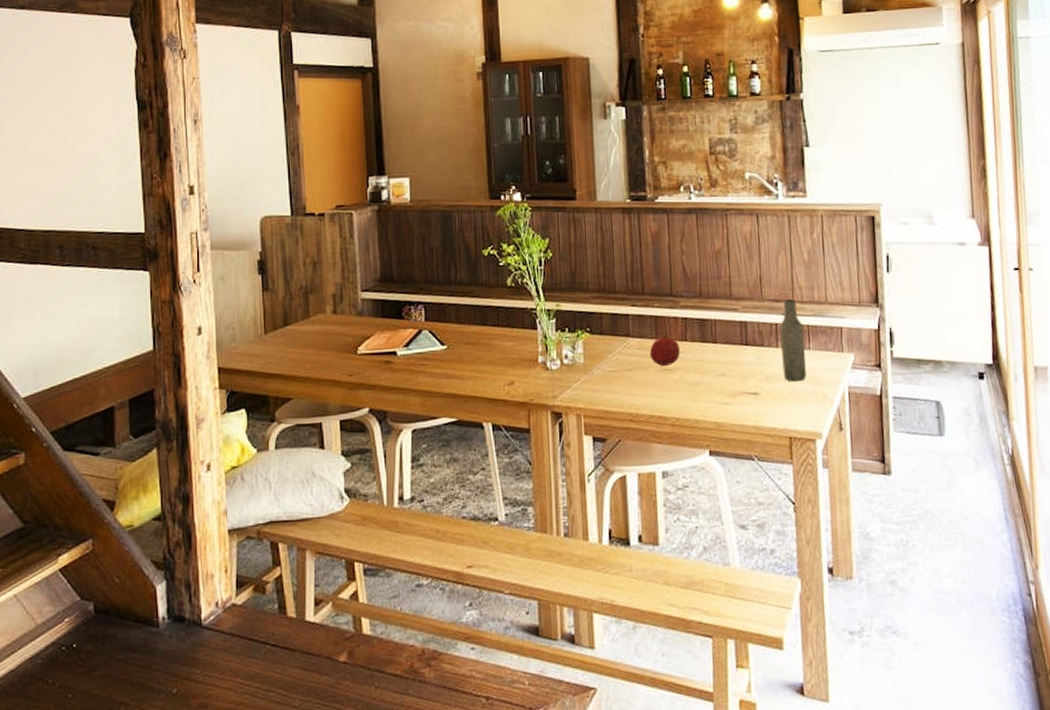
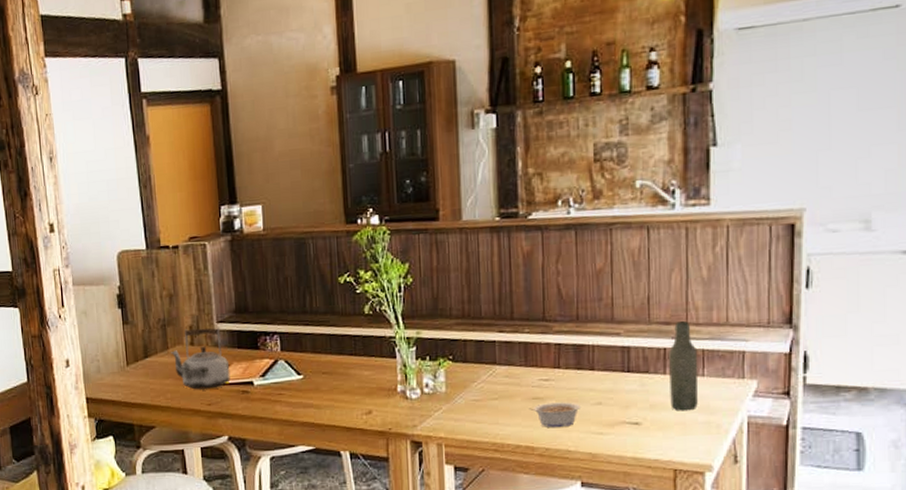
kettle: none [311,295,373,360] -> present [170,327,231,390]
fruit: present [649,334,680,366] -> none [517,361,552,394]
legume: none [660,373,707,399] -> present [528,402,582,428]

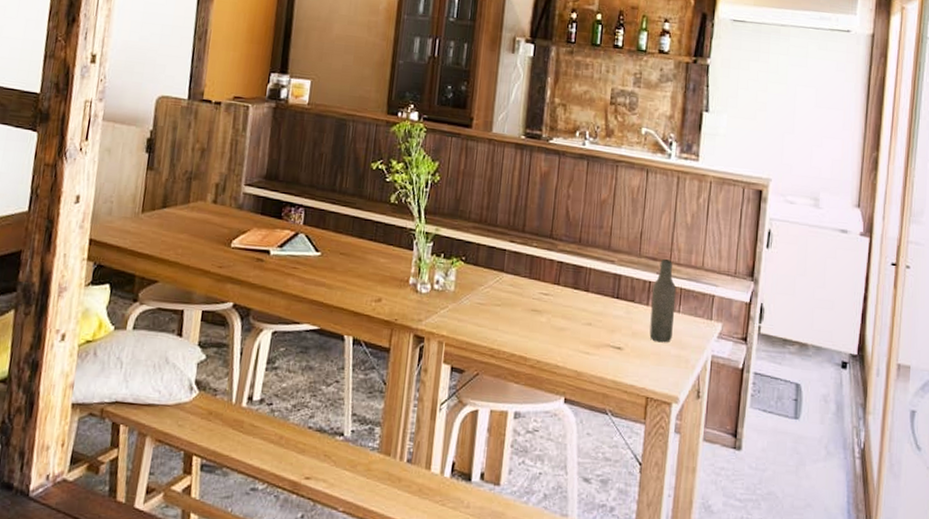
kettle: present [170,327,231,390] -> none [190,186,250,251]
legume: present [528,402,582,428] -> none [526,316,574,343]

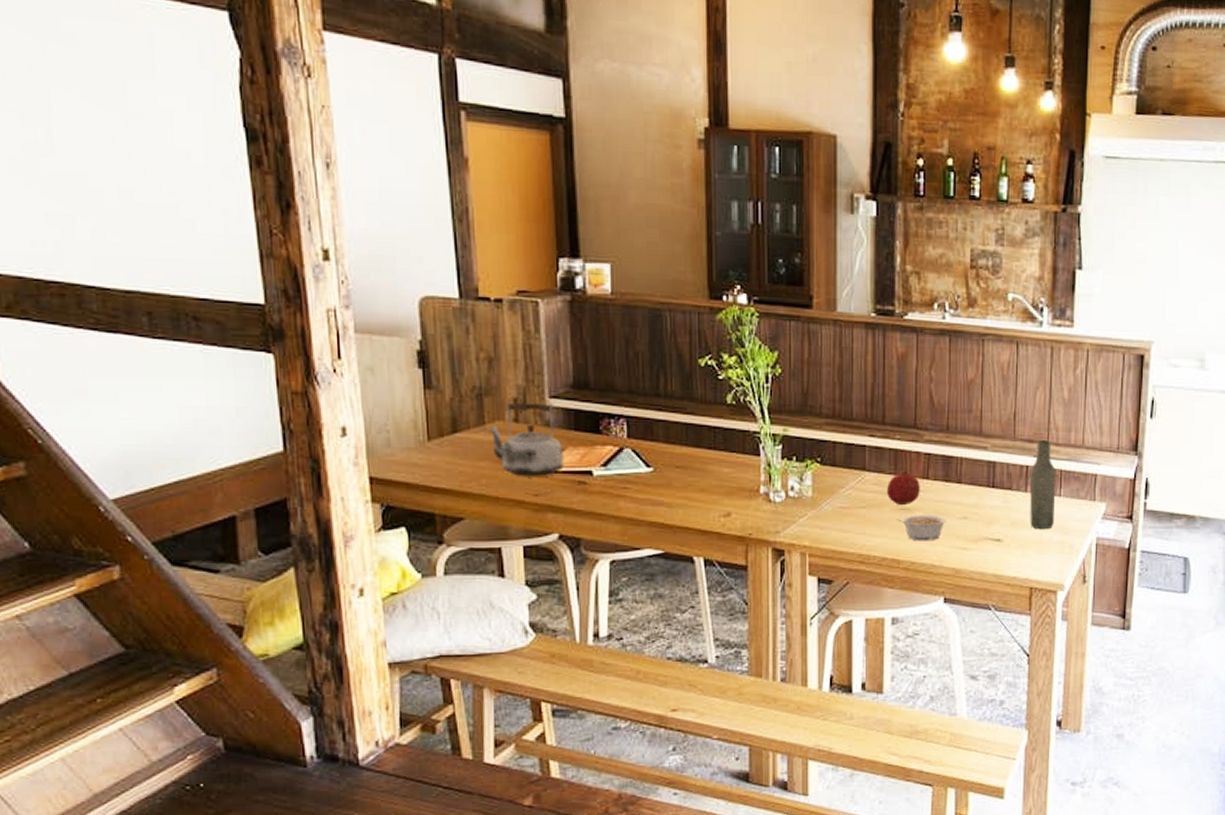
kettle: none [190,186,250,251] -> present [487,402,564,476]
fruit: none [520,275,551,307] -> present [886,470,920,505]
legume: none [526,316,574,343] -> present [896,514,948,541]

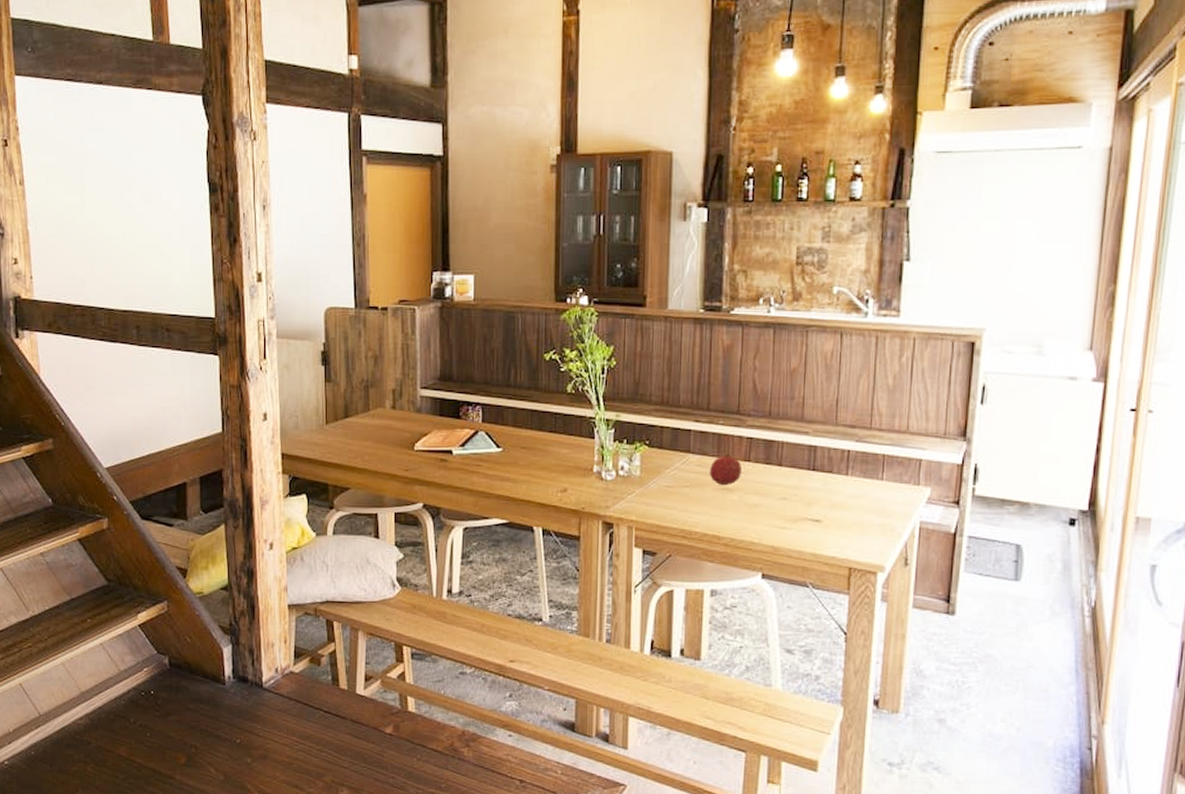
kettle: present [487,402,564,476] -> none [371,392,430,454]
legume: present [896,514,948,541] -> none [717,494,768,520]
bottle: present [1030,439,1056,530] -> none [850,425,879,512]

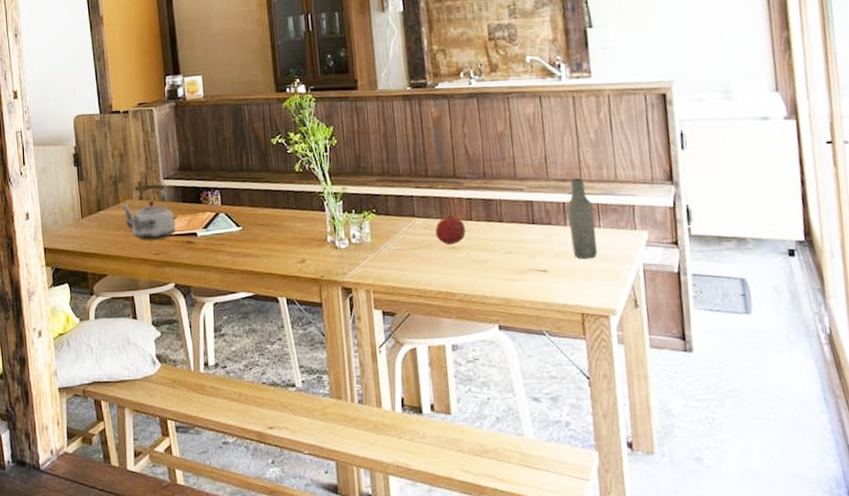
kettle: none [371,392,430,454] -> present [121,183,176,240]
bottle: none [850,425,879,512] -> present [567,177,598,260]

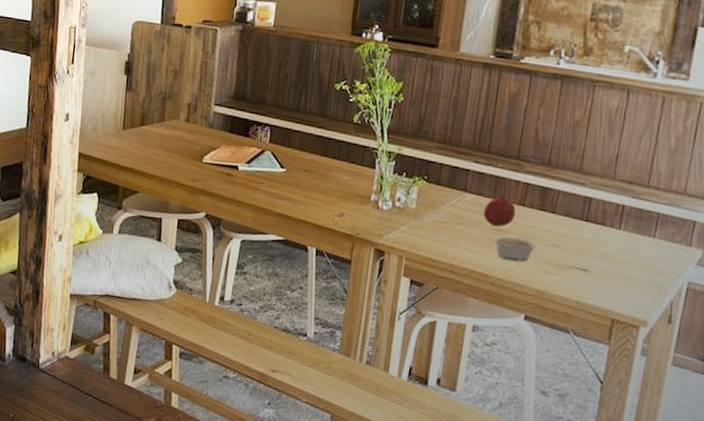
kettle: present [121,183,176,240] -> none [165,106,219,166]
legume: none [446,251,494,275] -> present [488,236,538,262]
bottle: present [567,177,598,260] -> none [619,182,653,268]

